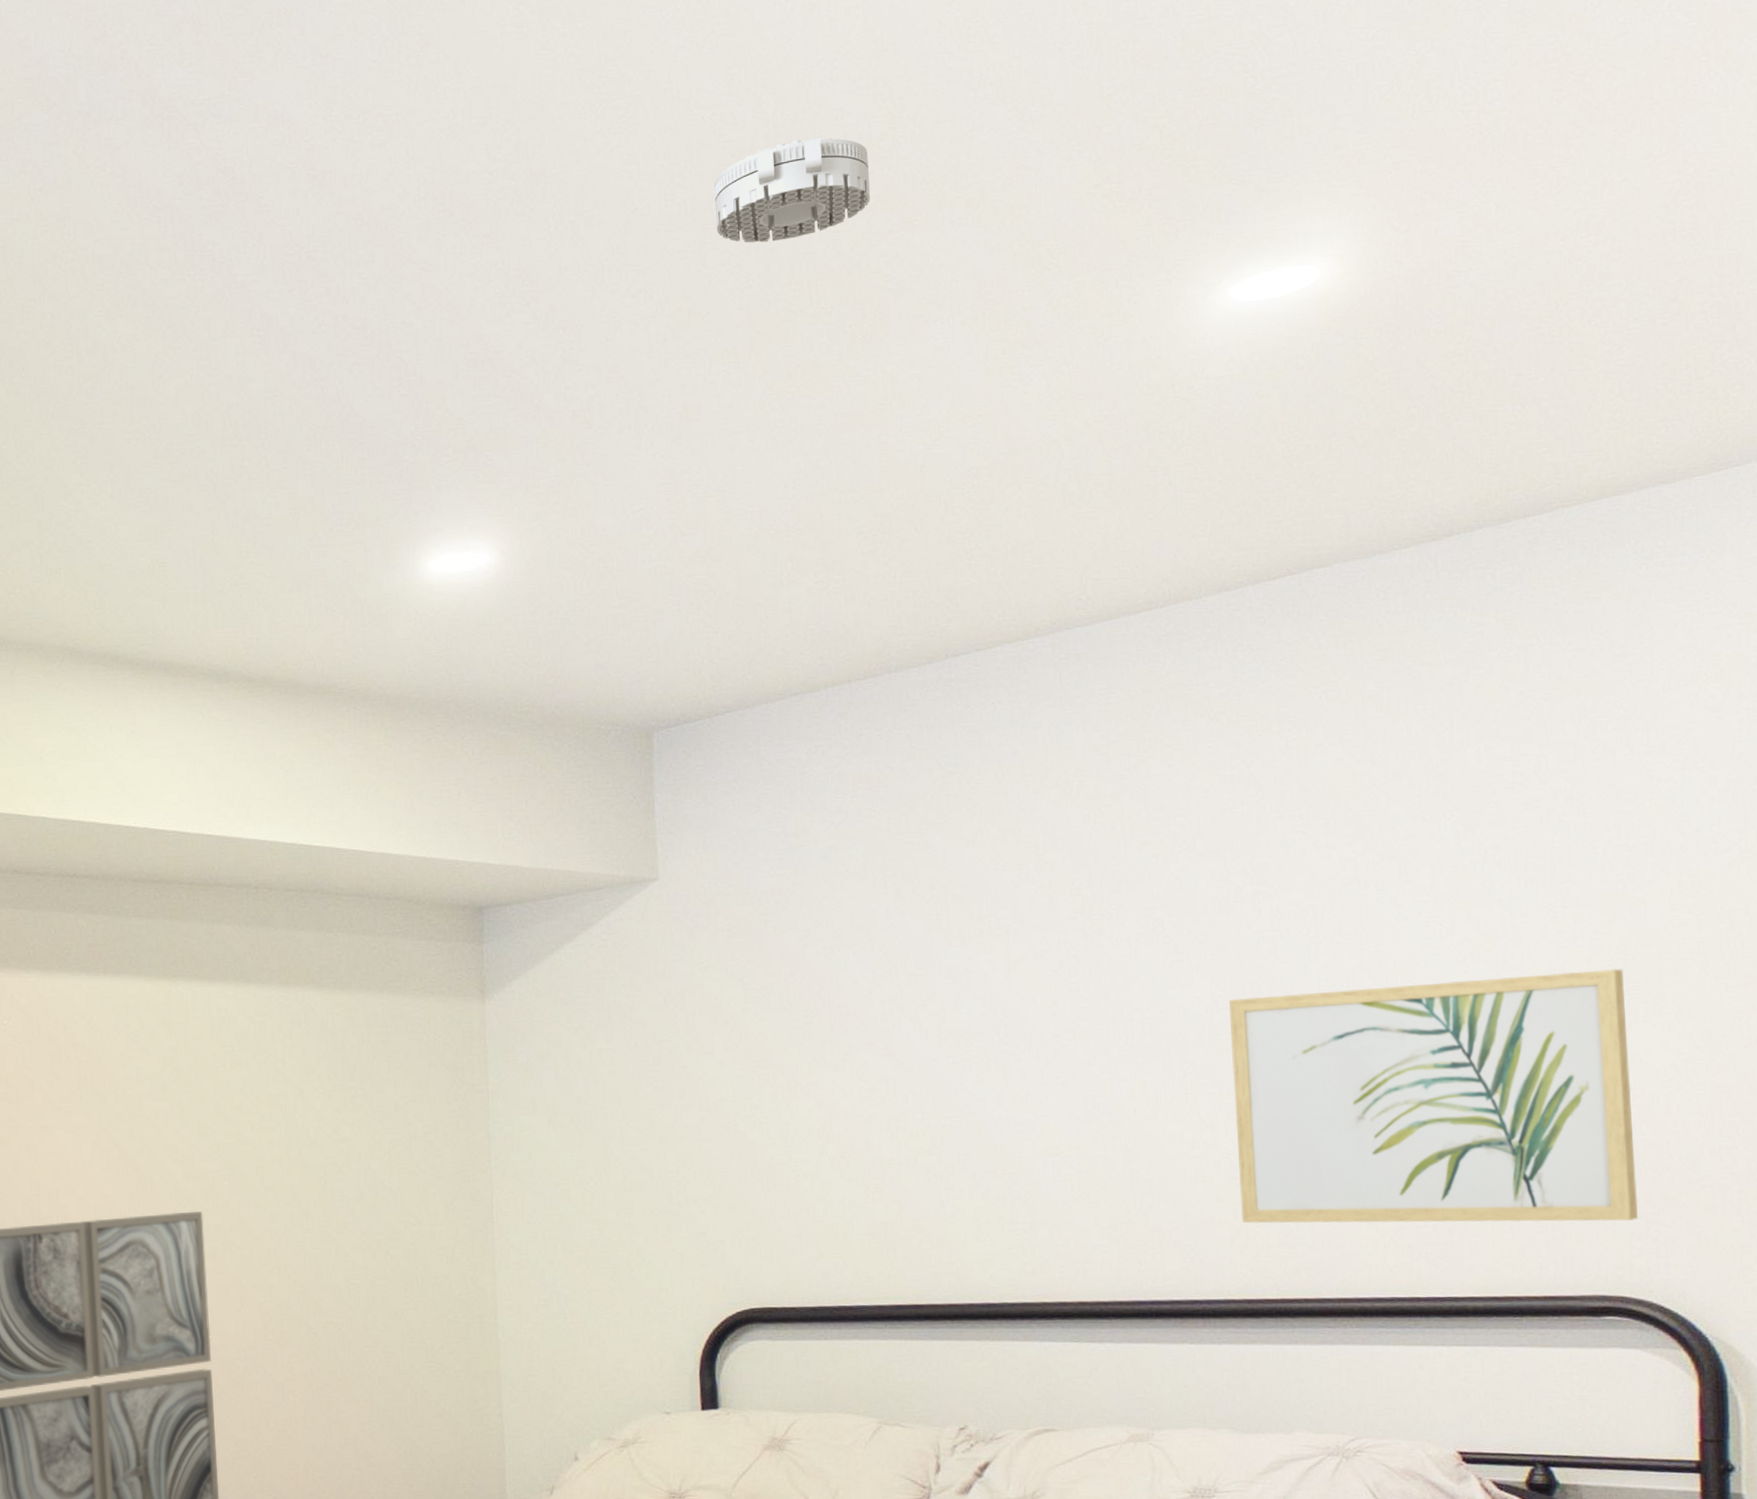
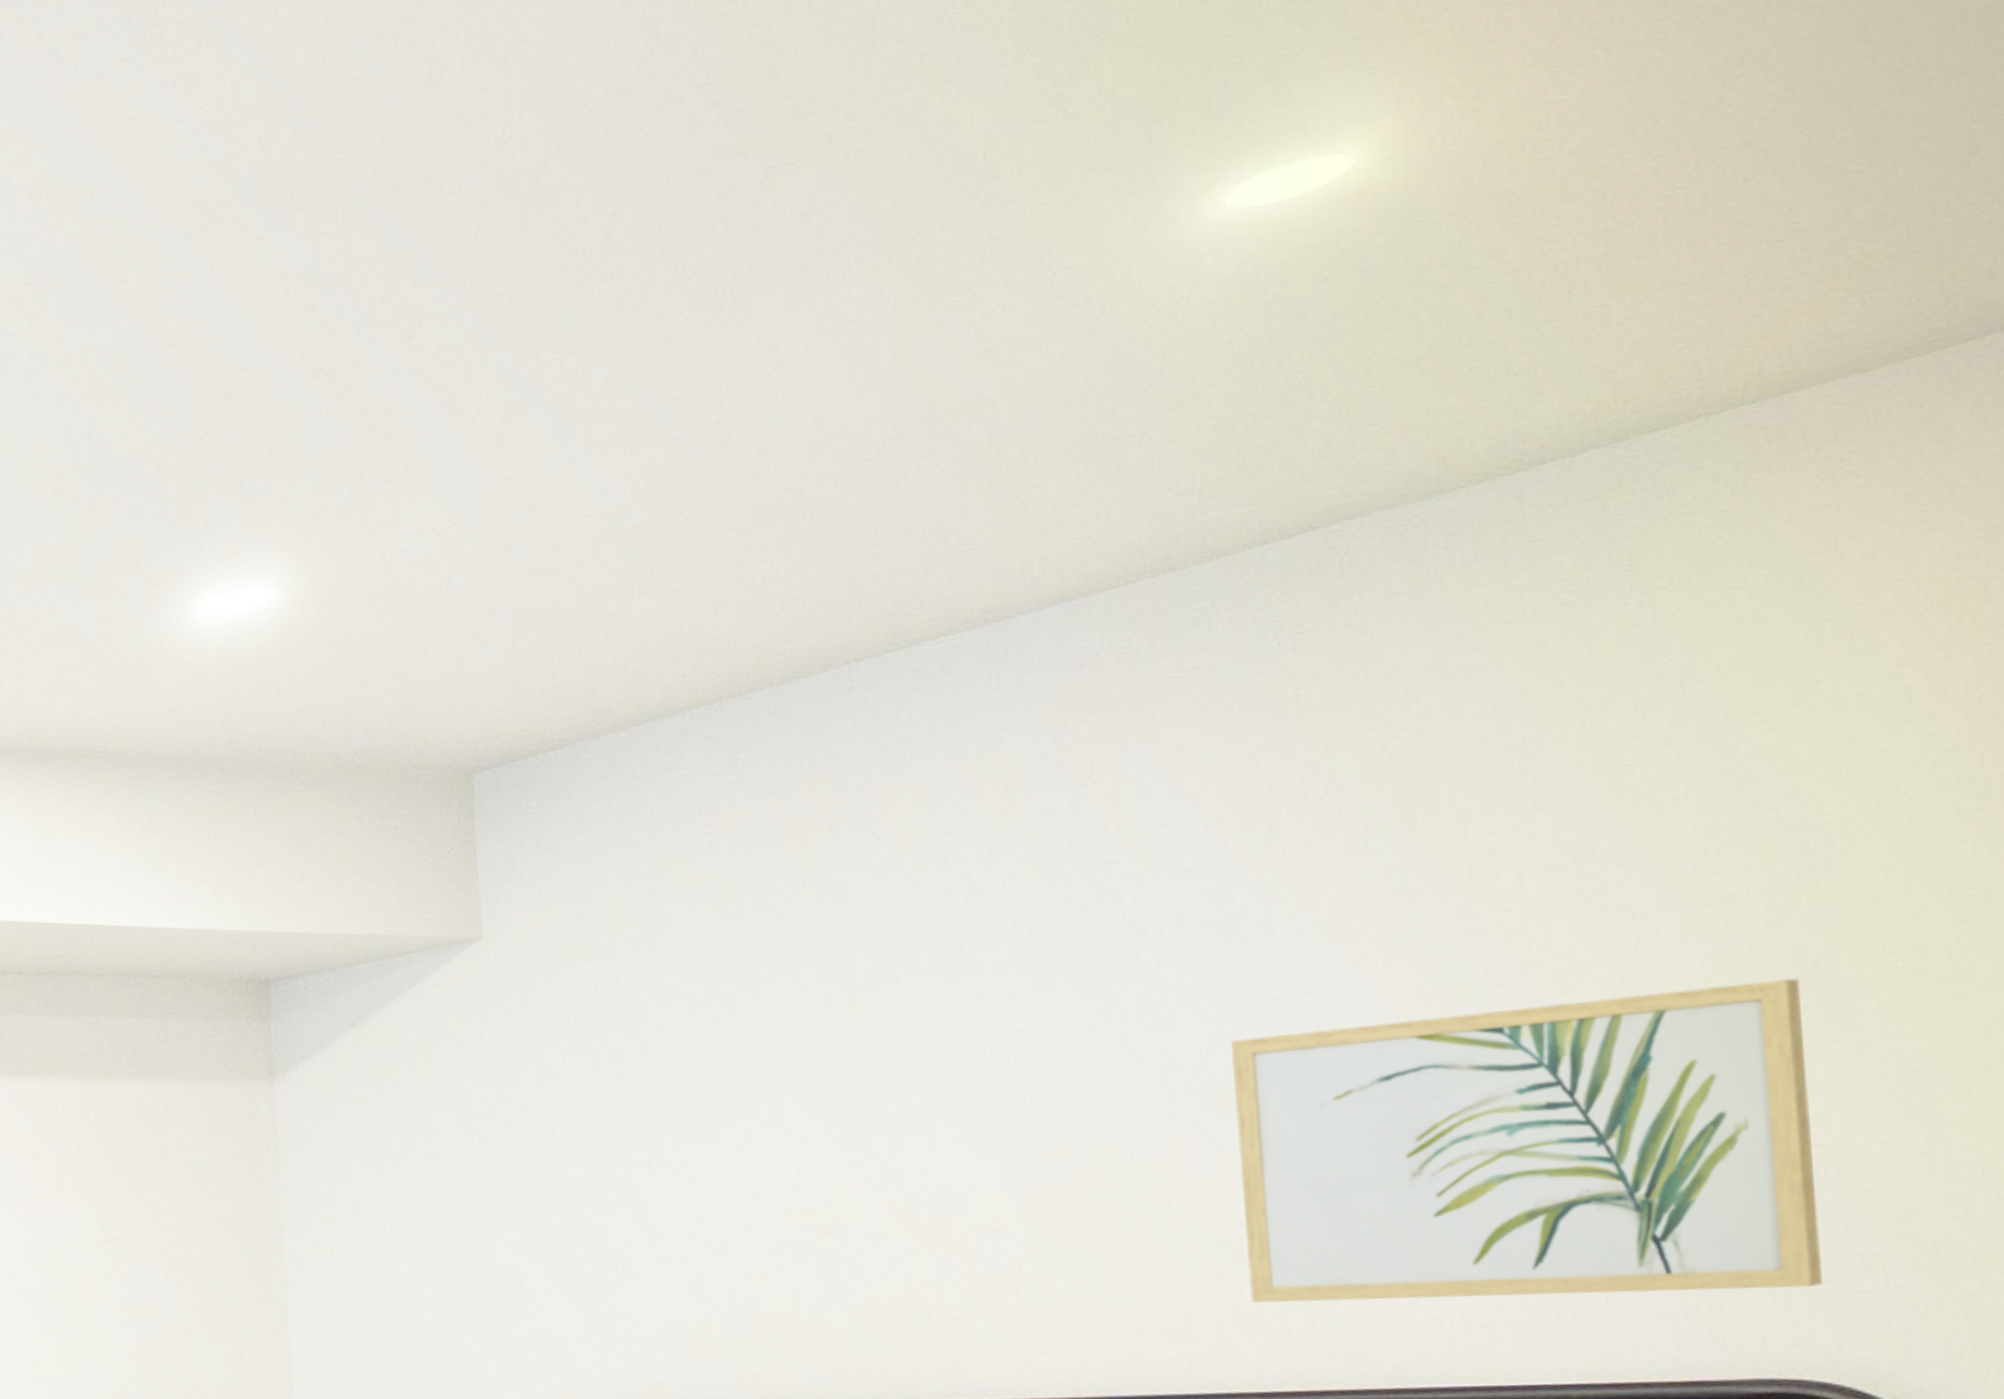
smoke detector: present [713,137,870,243] -> none [539,76,740,211]

